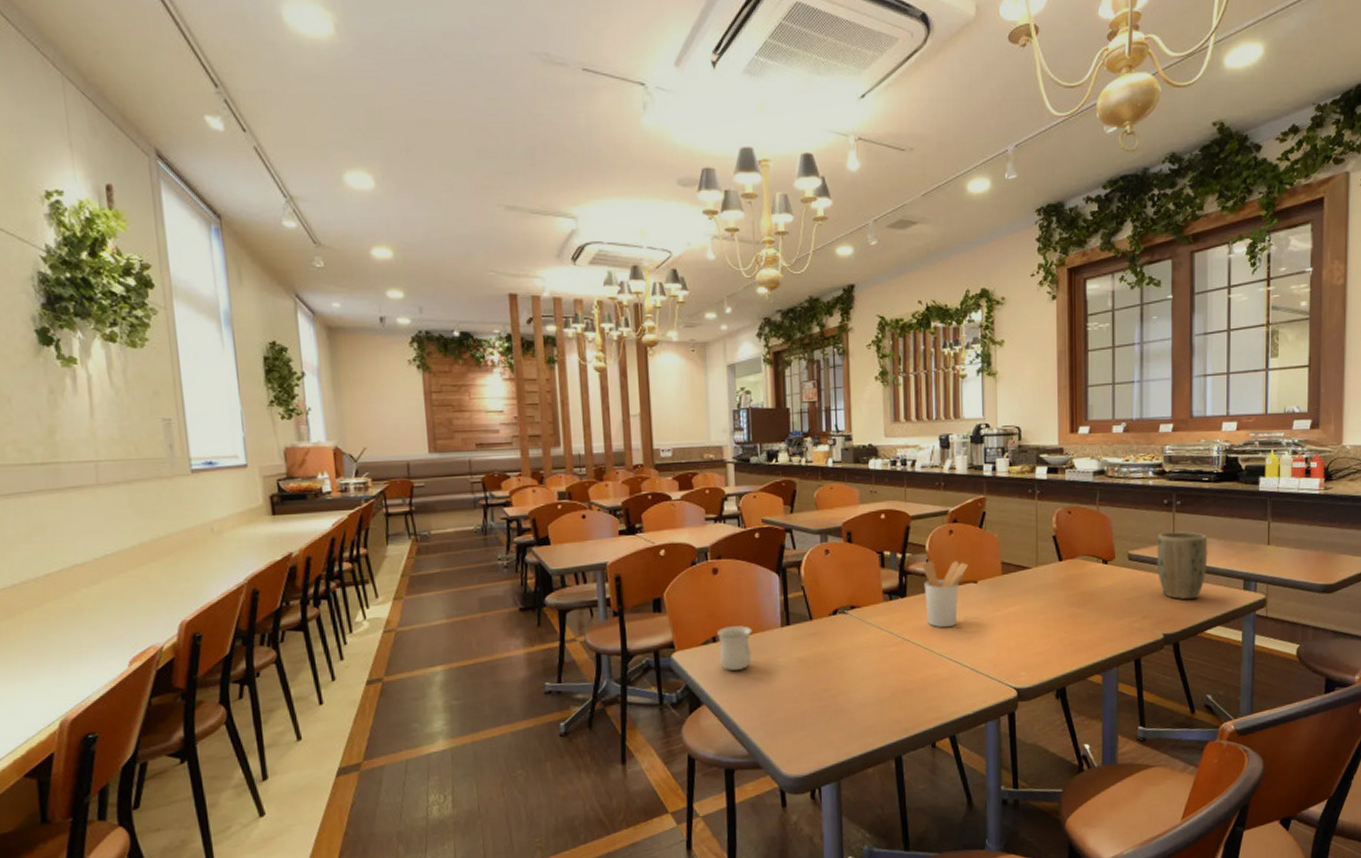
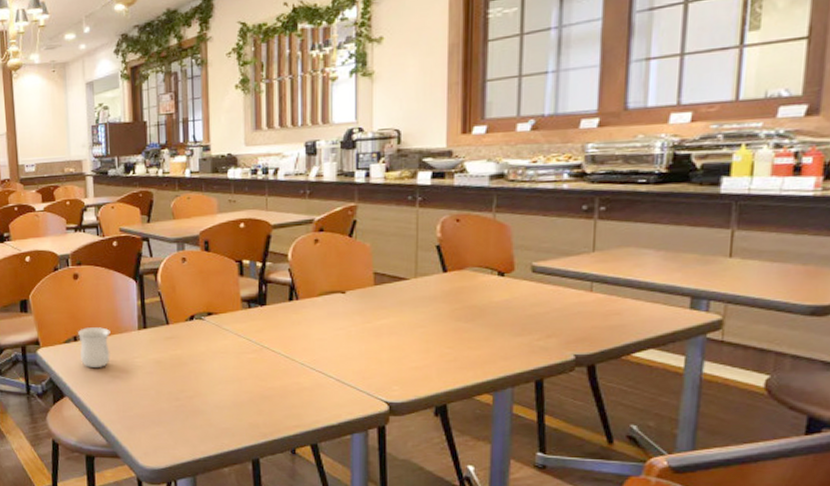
utensil holder: present [922,561,968,628] -> none [284,270,335,338]
plant pot: present [1156,530,1208,600] -> none [568,240,642,318]

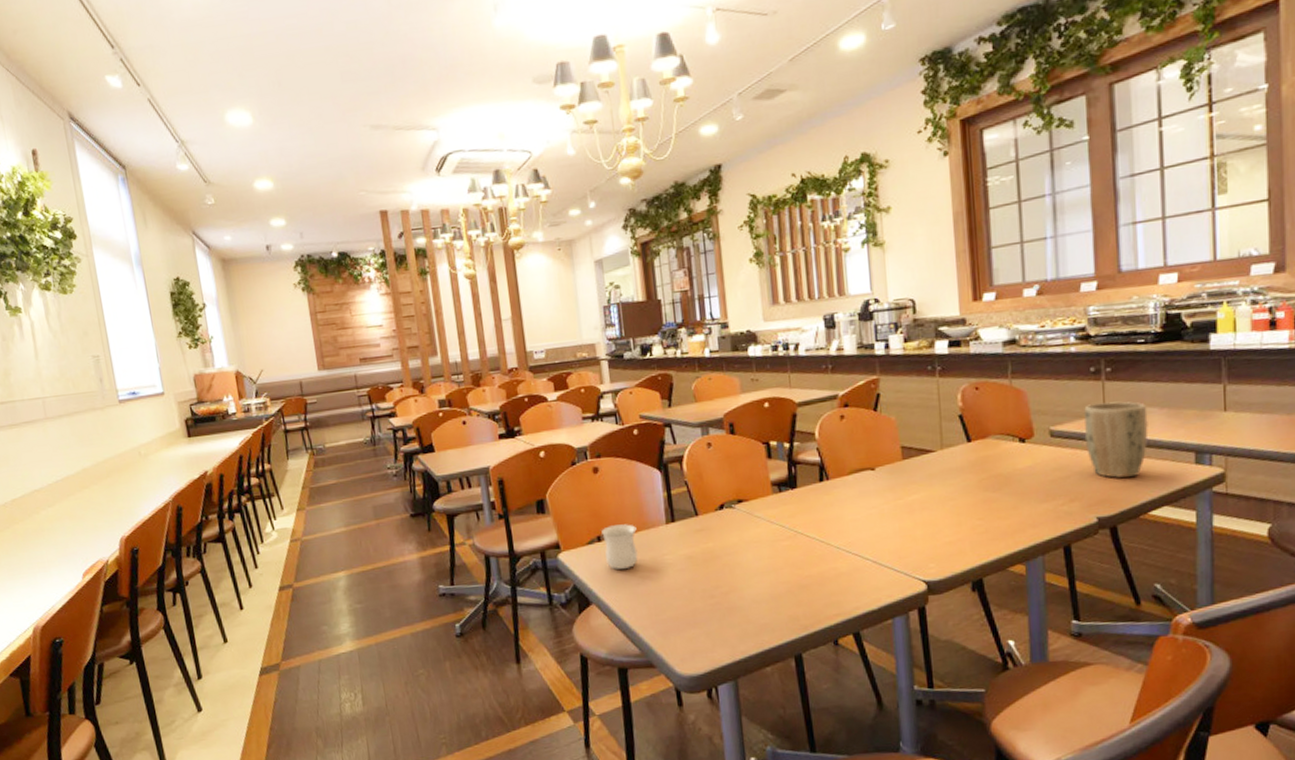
plant pot: none [568,240,642,318] -> present [1084,401,1149,478]

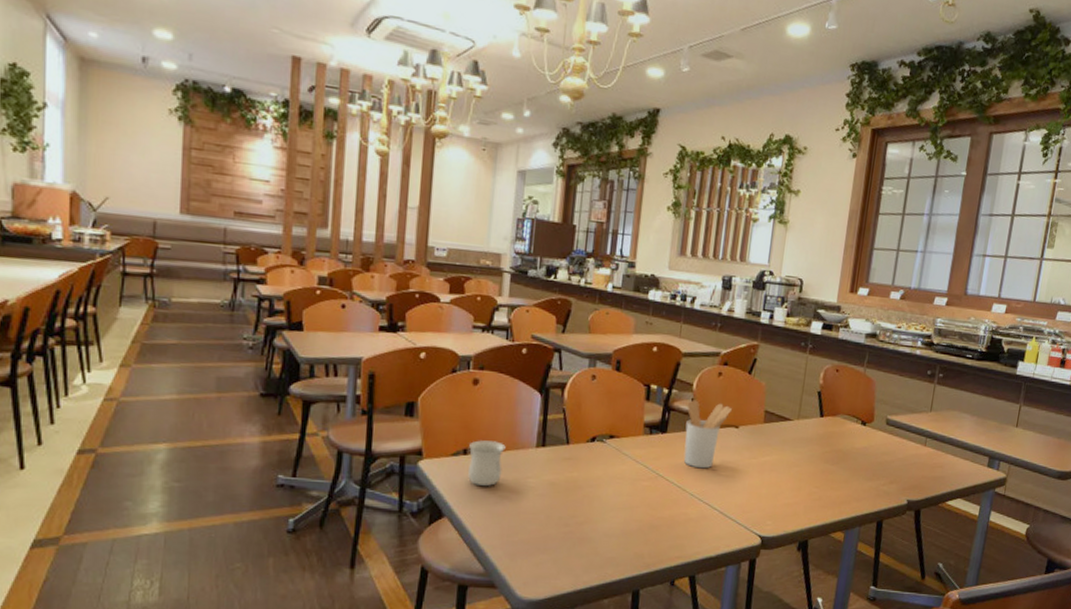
utensil holder: none [812,447,863,520] -> present [683,400,732,469]
plant pot: present [1084,401,1149,478] -> none [911,401,963,471]

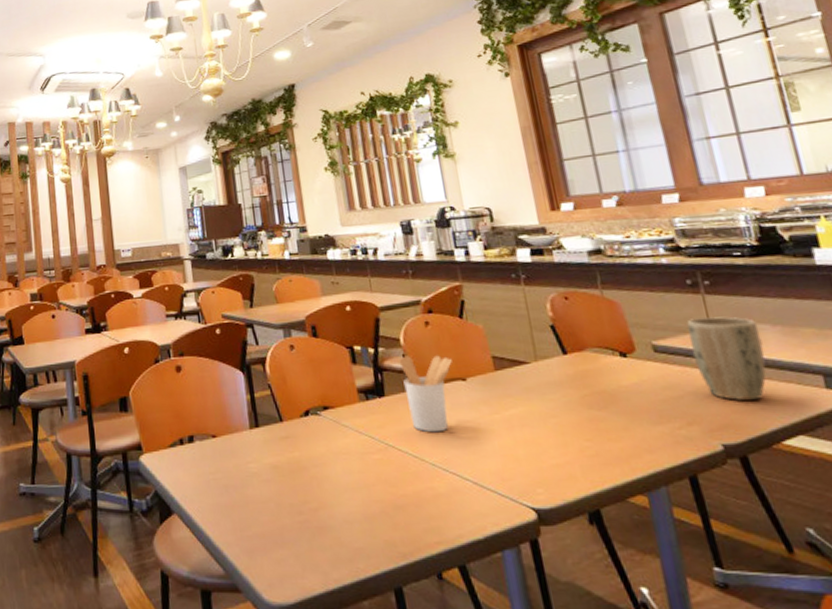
mug: present [468,440,506,486] -> none [184,427,222,476]
plant pot: none [911,401,963,471] -> present [687,316,767,401]

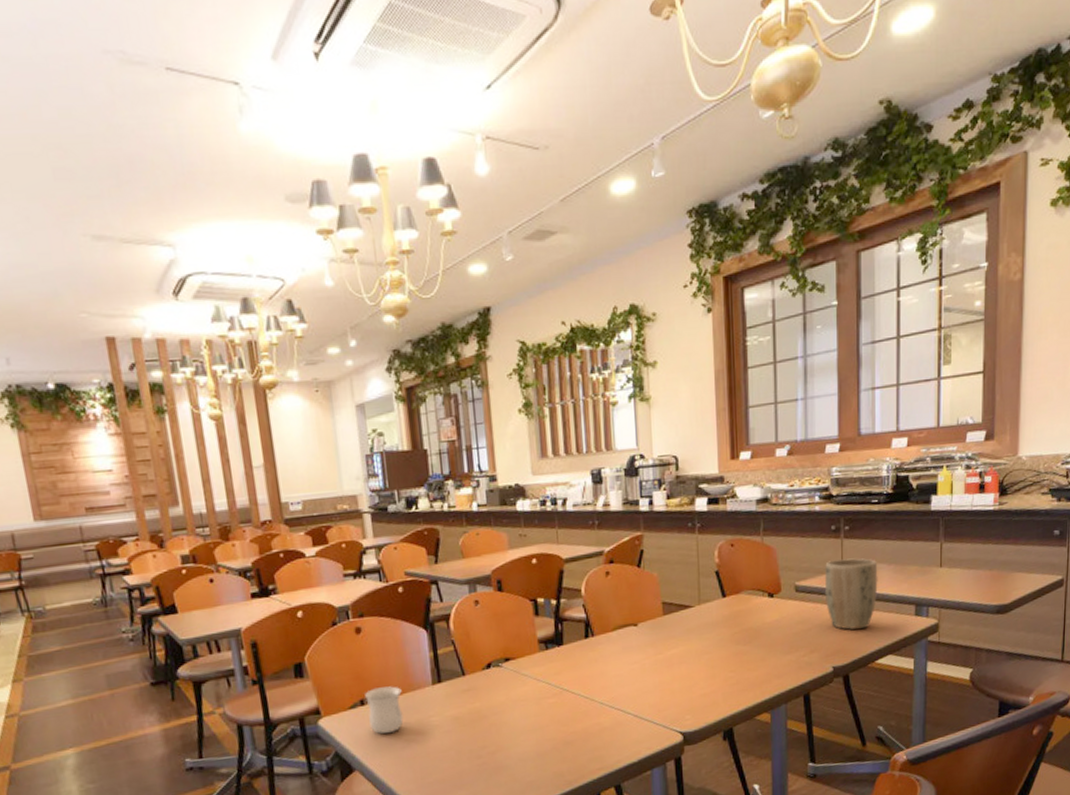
mug: none [184,427,222,476] -> present [365,686,404,734]
utensil holder: present [398,355,452,433] -> none [578,603,627,675]

